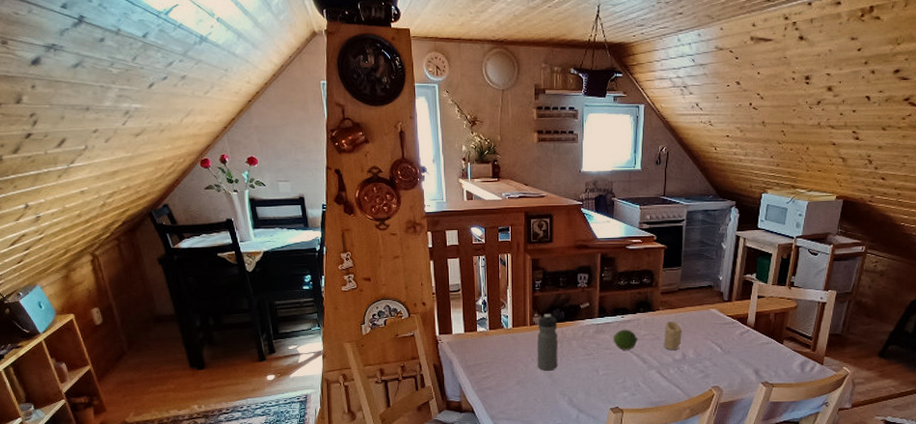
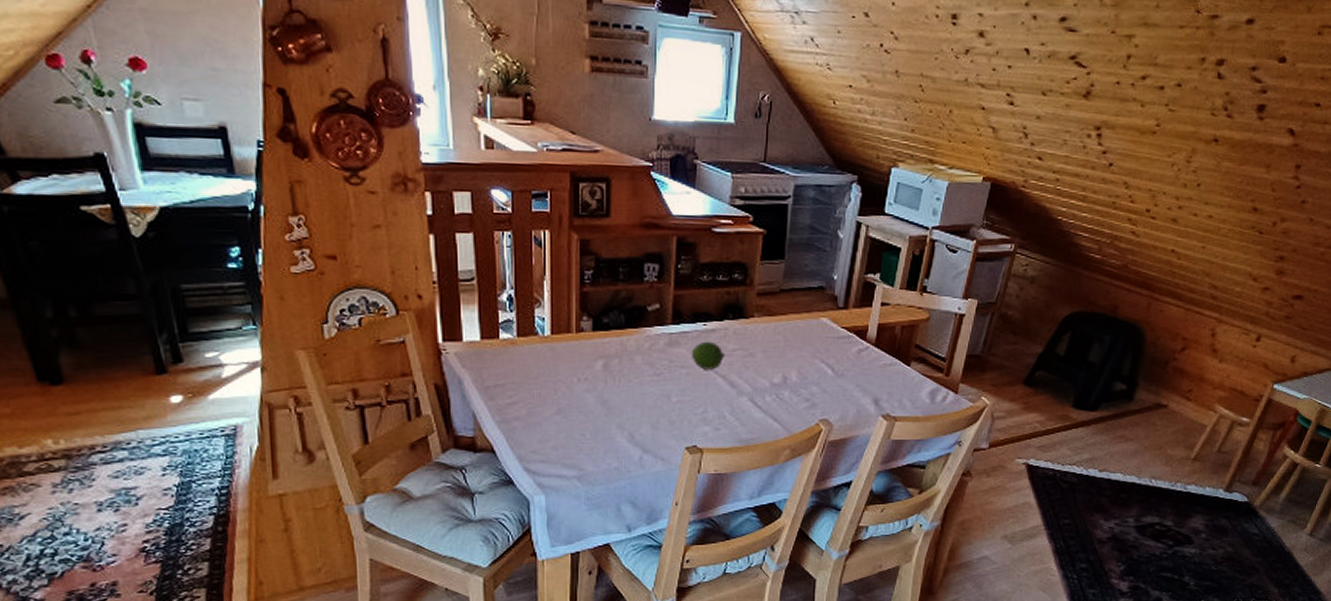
water bottle: present [537,314,558,371] -> none [585,317,615,396]
candle: present [664,320,682,350] -> none [759,331,783,371]

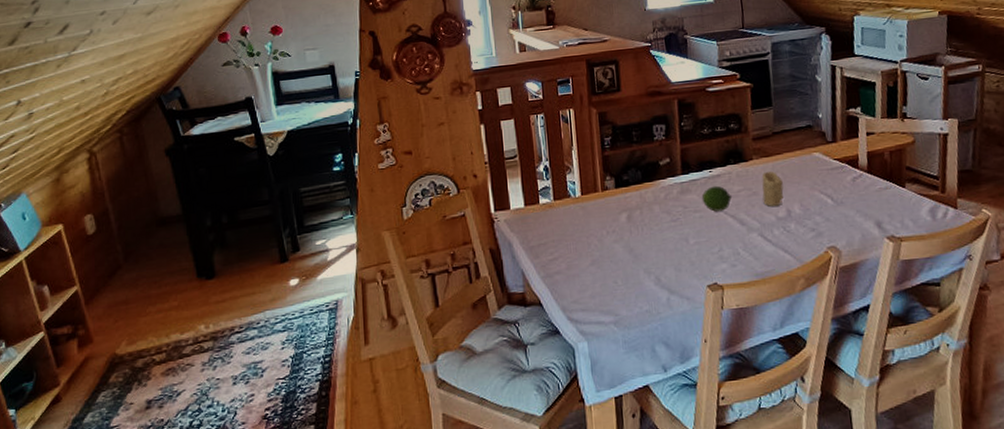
candle: none [759,331,783,371] -> present [761,171,784,207]

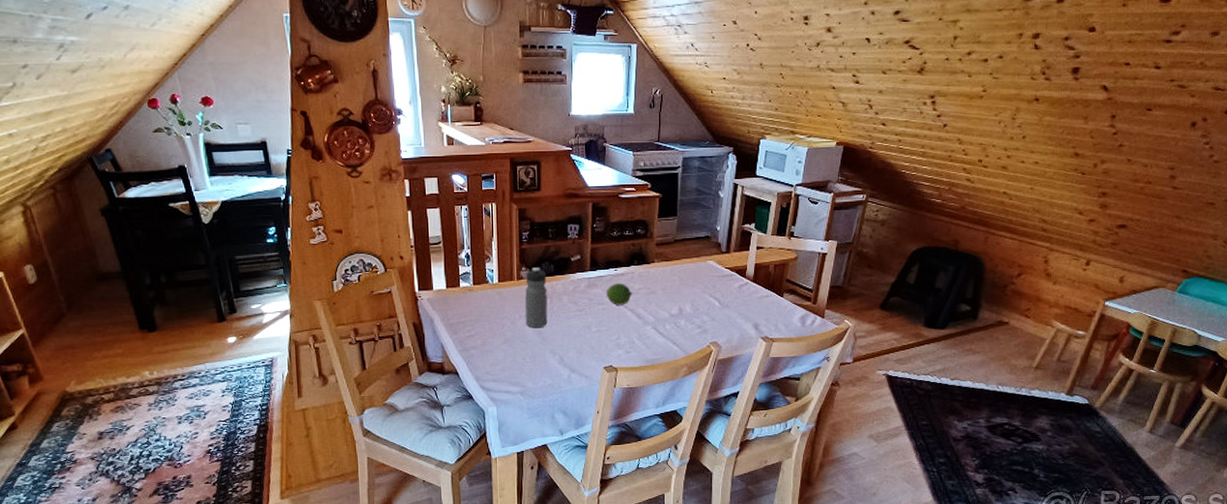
water bottle: none [611,175,639,245] -> present [525,267,548,328]
candle: present [761,171,784,207] -> none [659,273,678,304]

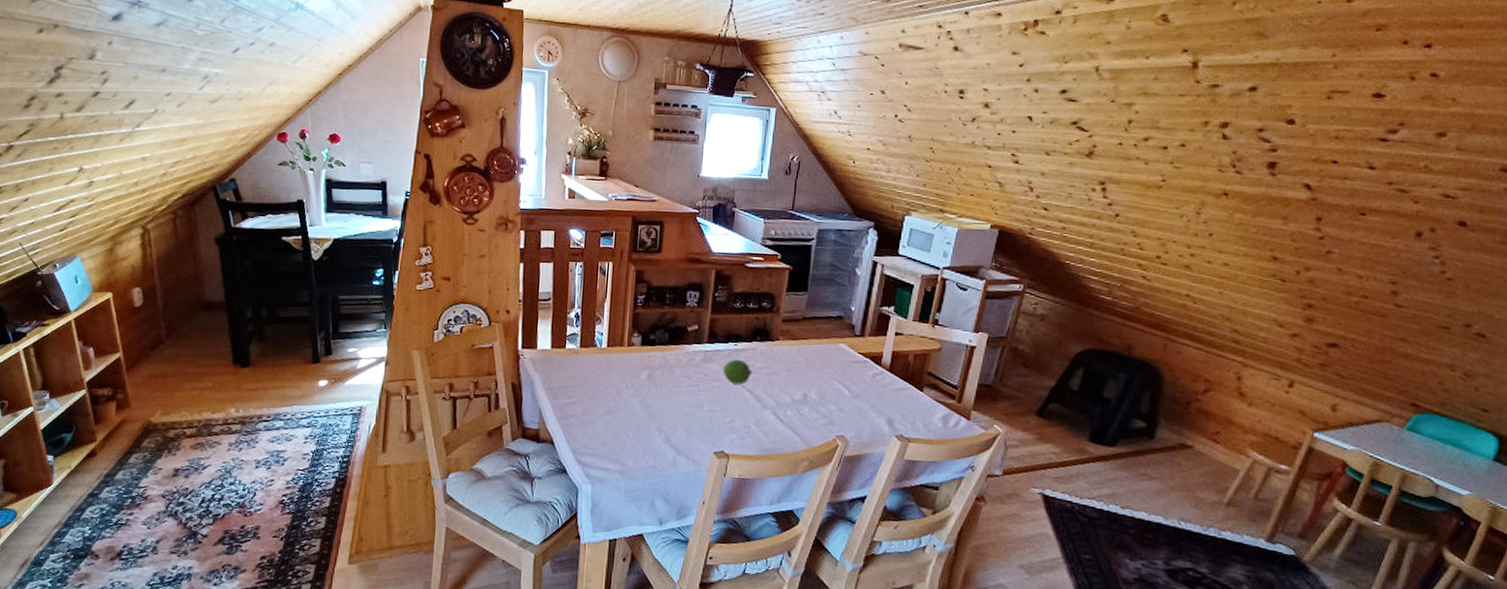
water bottle: present [525,267,548,328] -> none [632,334,660,402]

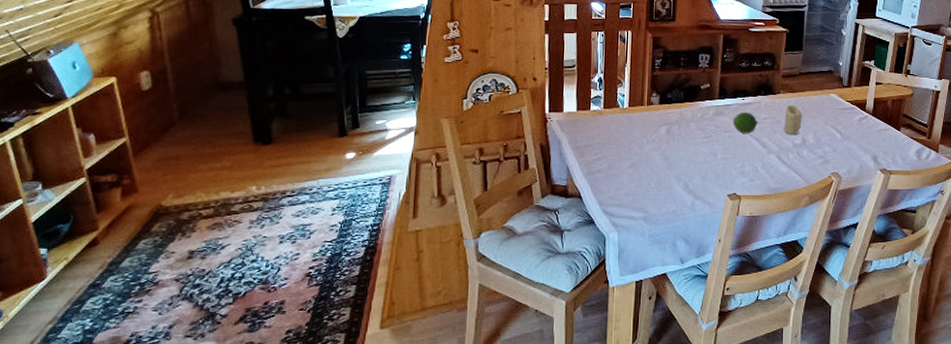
candle: none [782,353,804,388] -> present [784,104,802,134]

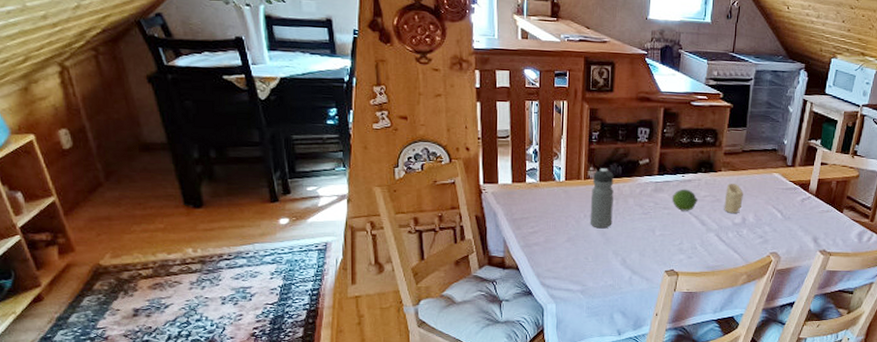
water bottle: none [652,94,676,154] -> present [590,168,614,229]

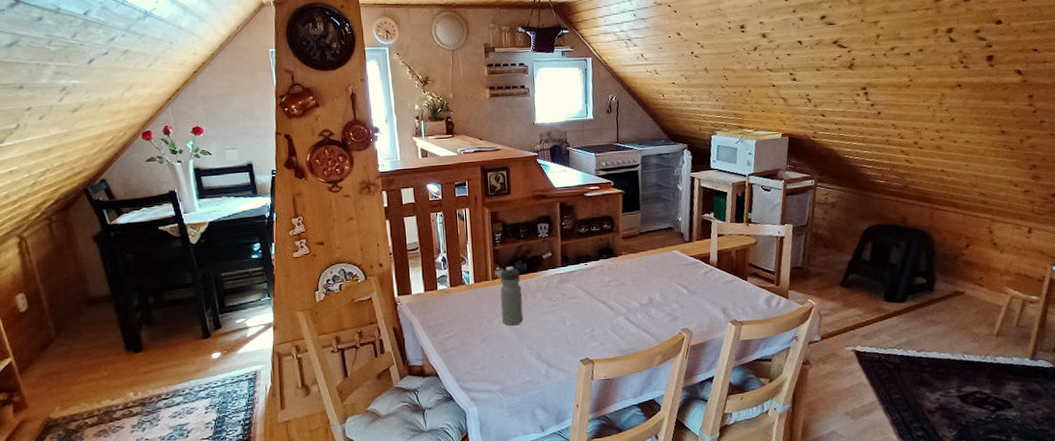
fruit: present [672,189,699,211] -> none [578,276,604,299]
candle: present [724,183,743,213] -> none [629,265,647,295]

